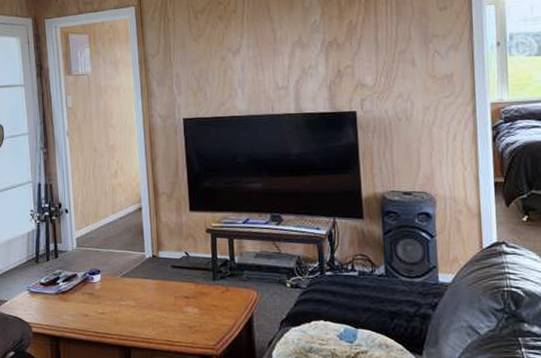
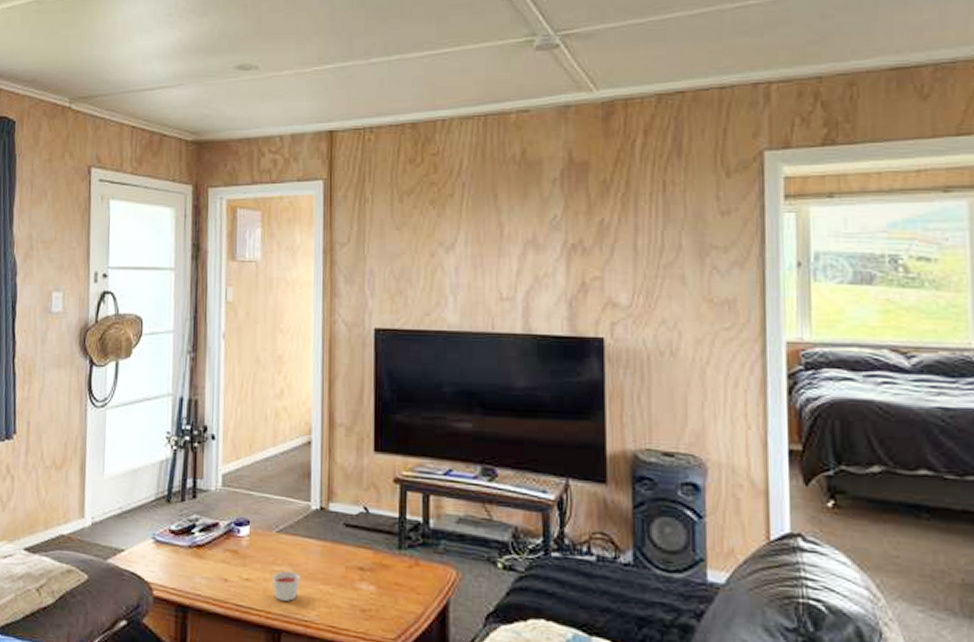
candle: none [120,304,142,326] -> present [272,570,301,601]

